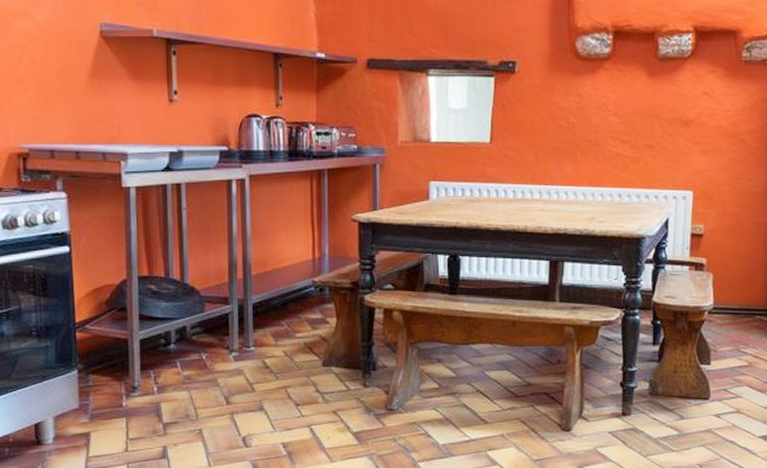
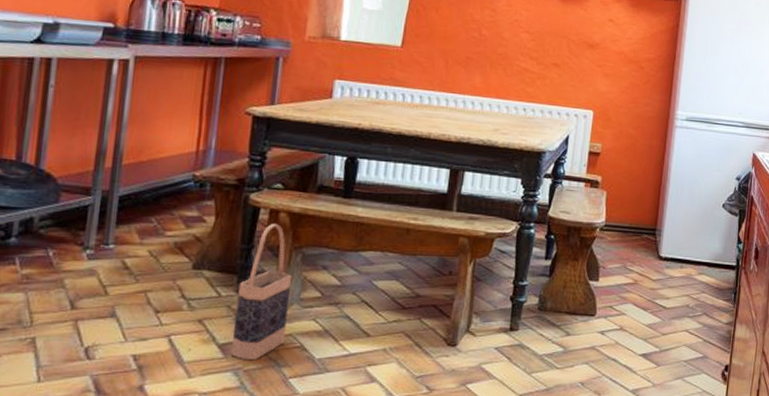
bag: none [364,322,411,447] -> present [230,224,292,361]

